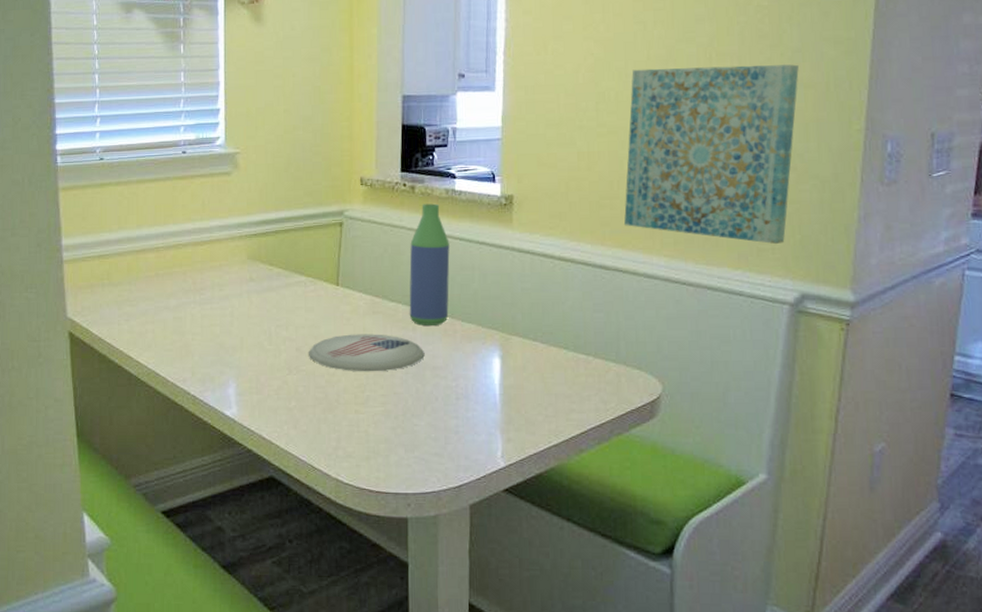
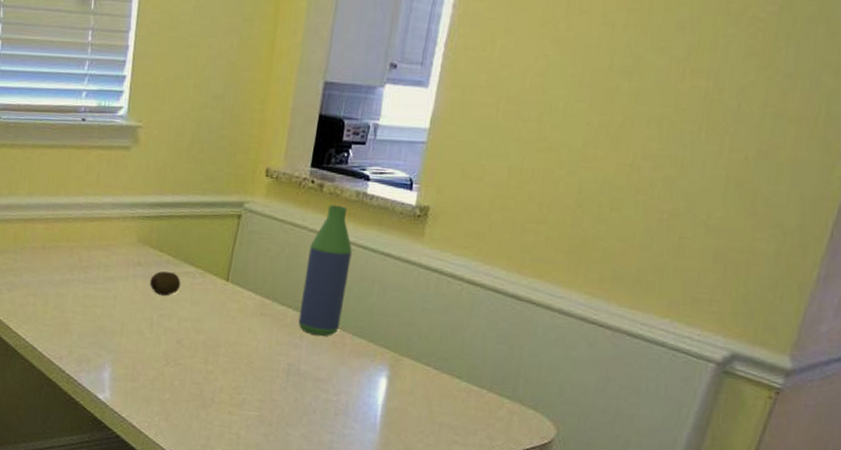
fruit: none [264,284,294,307] -> present [150,271,181,296]
plate: present [308,334,425,372] -> none [188,333,309,376]
wall art: present [624,64,799,245] -> none [547,78,787,296]

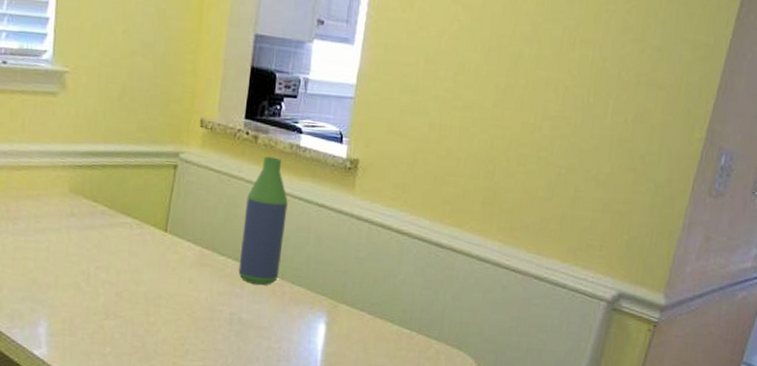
fruit: present [150,271,181,296] -> none [85,222,118,248]

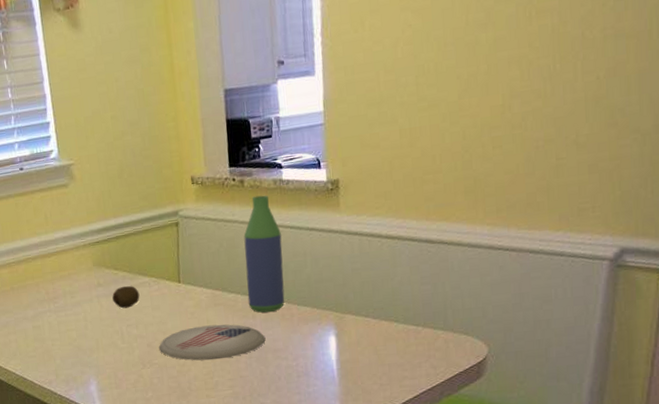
fruit: none [85,222,118,248] -> present [112,286,140,309]
plate: none [128,284,251,326] -> present [158,324,266,361]

